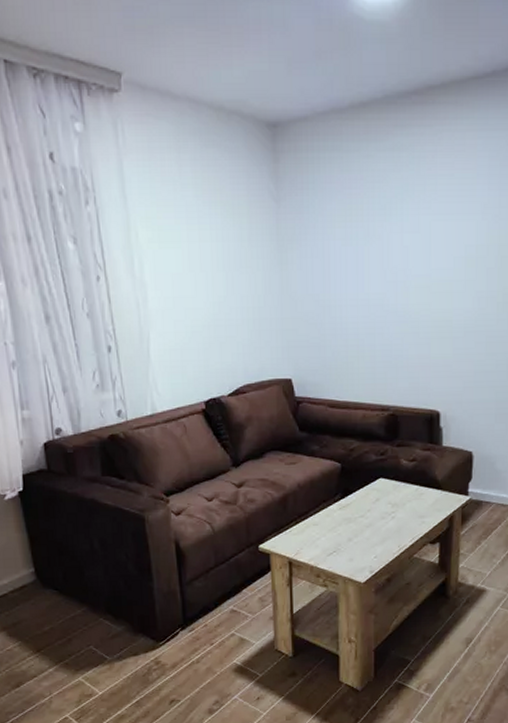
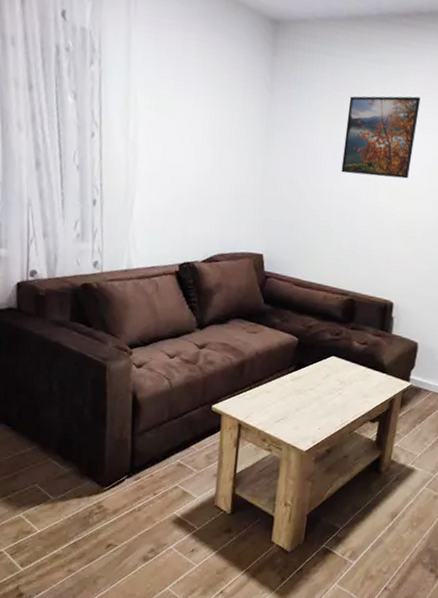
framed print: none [364,181,443,278] -> present [341,96,421,179]

